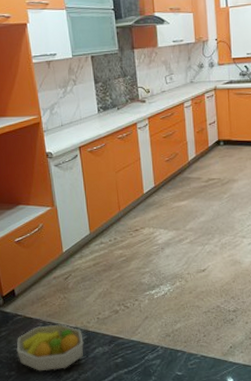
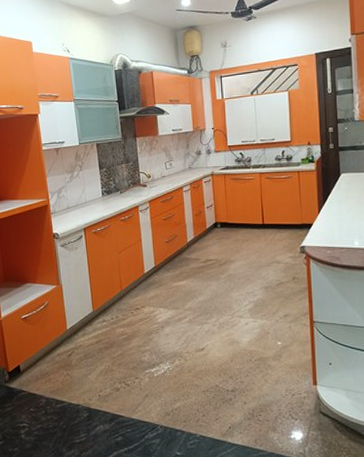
fruit bowl: present [16,324,84,371] -> none [20,401,85,448]

